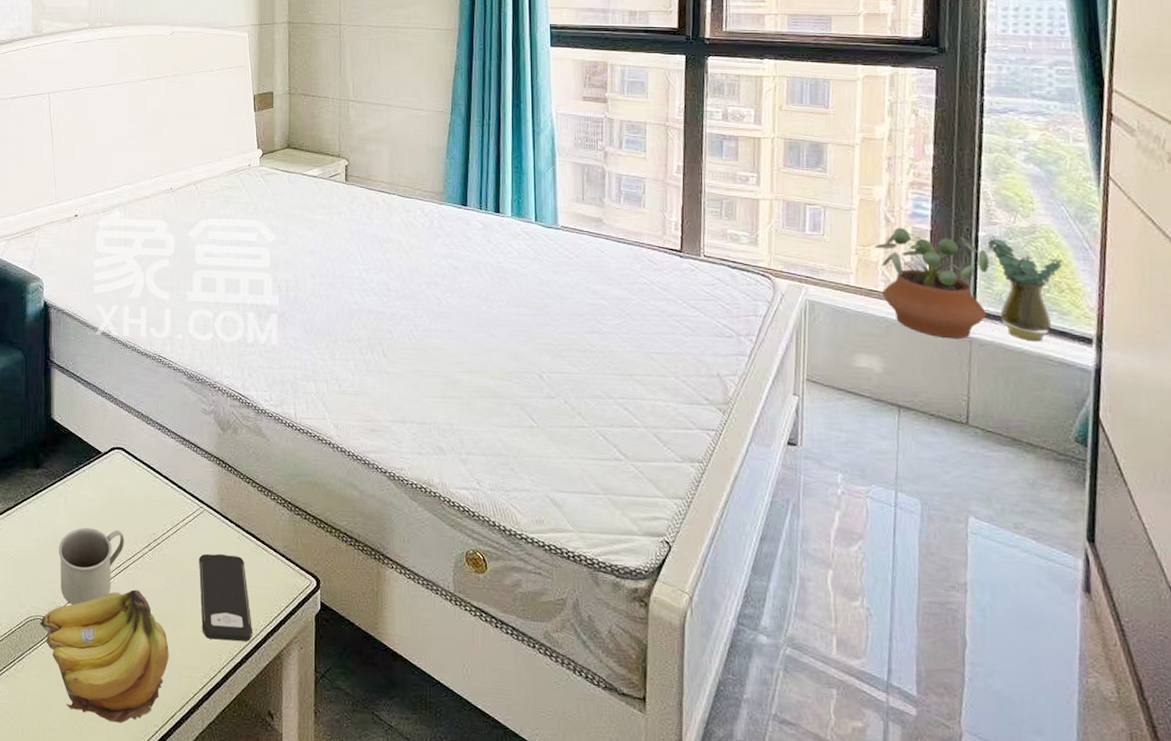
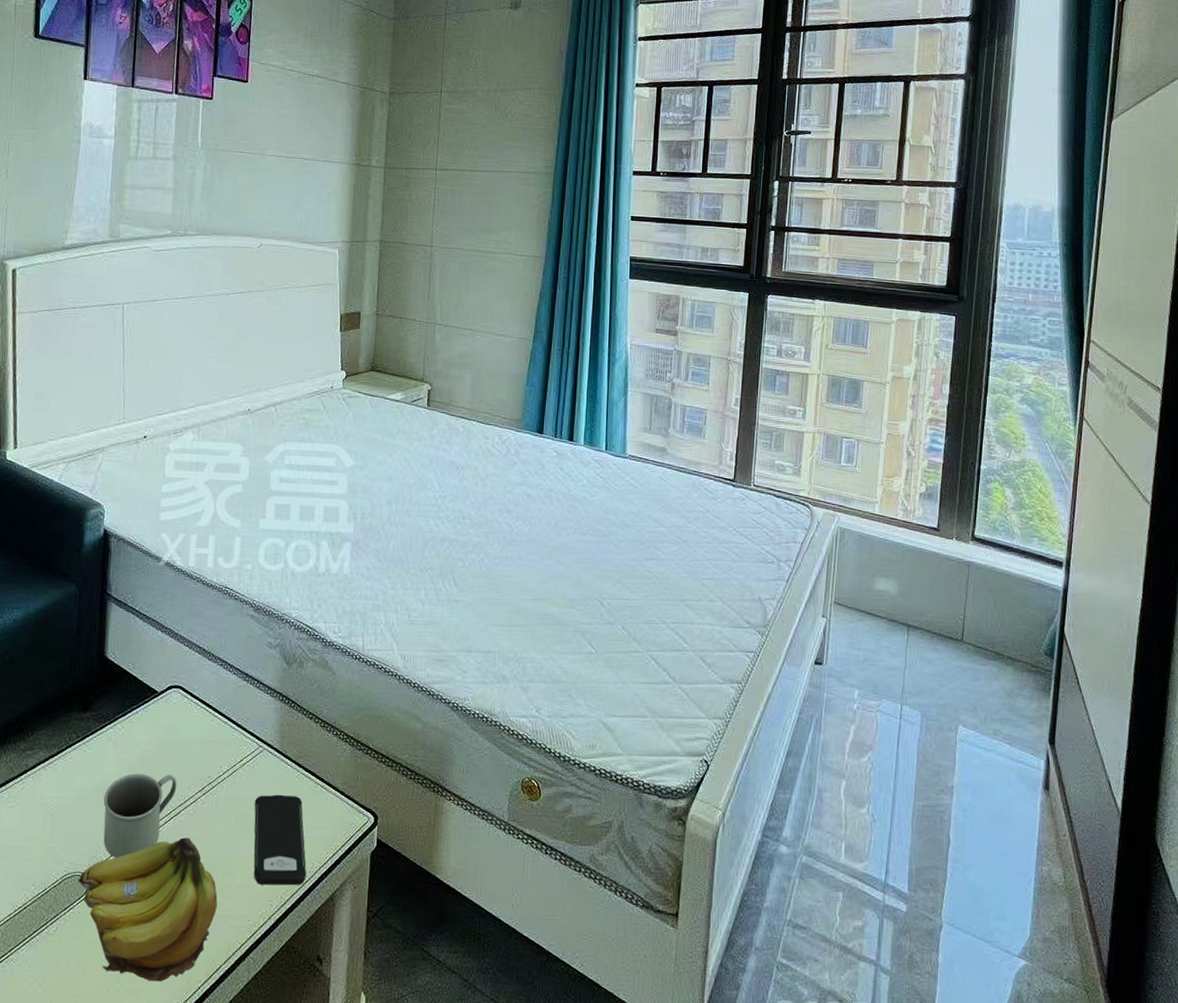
potted plant: present [875,227,990,339] -> none [897,460,988,563]
vase: present [987,235,1063,342] -> none [987,469,1045,565]

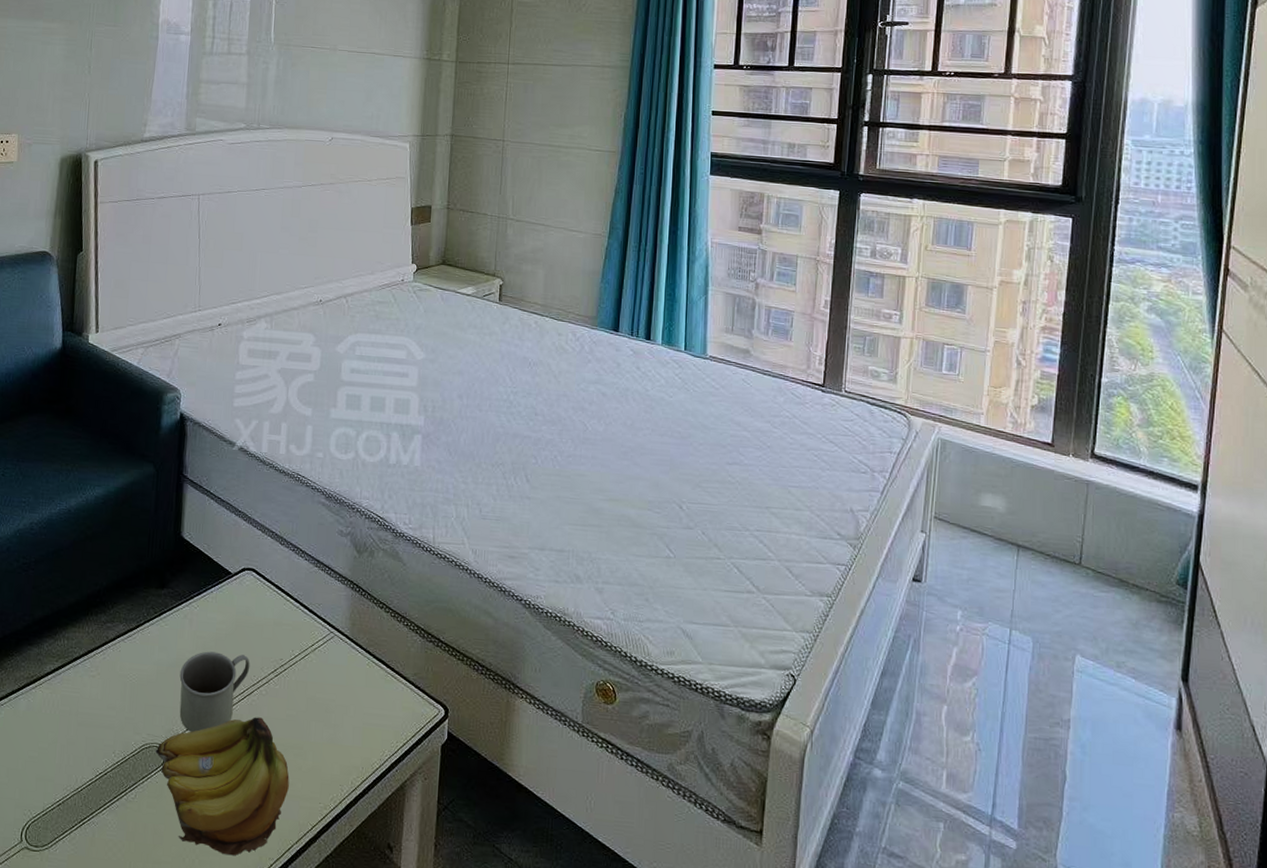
phone: present [253,794,307,886] -> none [324,680,378,772]

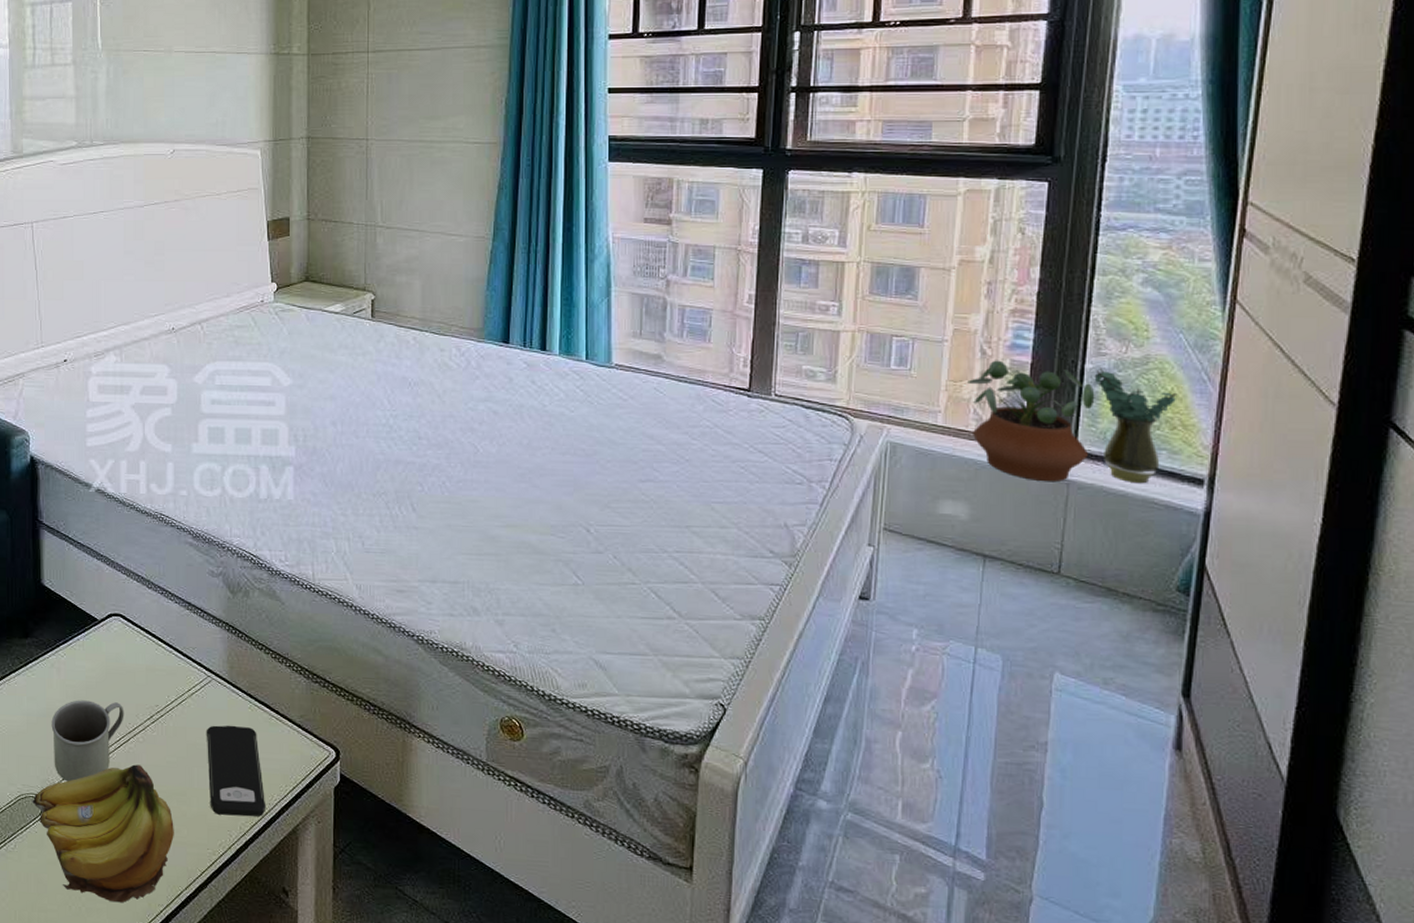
phone: none [324,680,378,772] -> present [206,725,266,817]
potted plant: none [1006,370,1110,482] -> present [967,360,1095,482]
vase: none [1109,382,1176,487] -> present [1094,368,1178,484]

